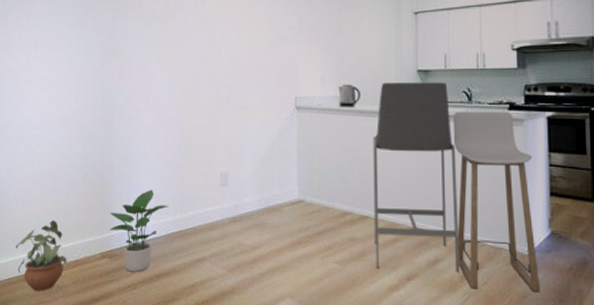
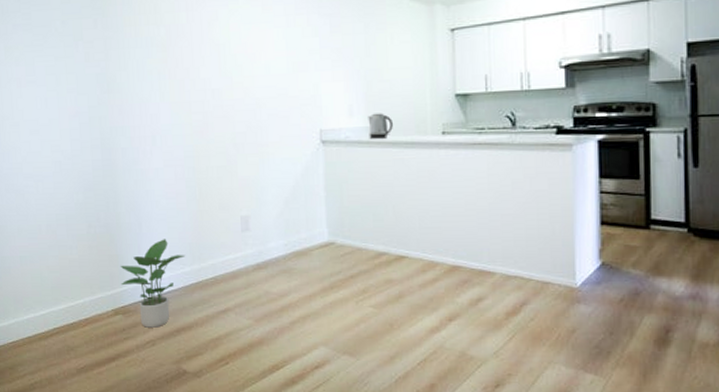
potted plant: present [16,220,67,291] -> none [17,277,77,353]
bar stool: present [373,82,460,272] -> none [408,107,505,311]
bar stool: present [453,111,541,293] -> none [495,136,590,327]

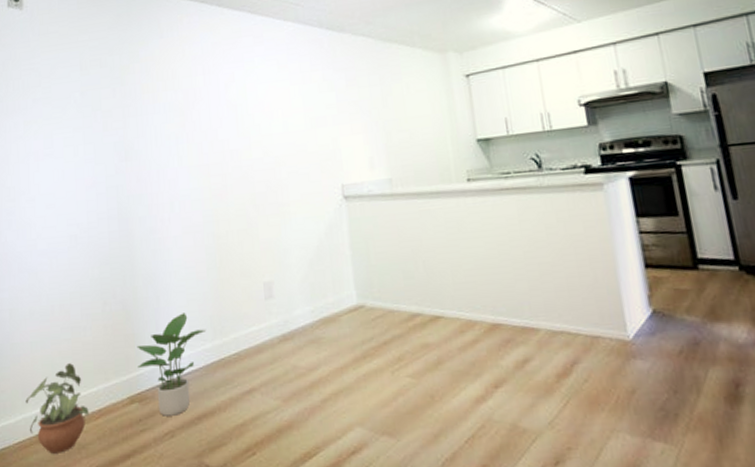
potted plant: none [17,277,77,353] -> present [25,363,89,454]
kettle: present [368,113,393,140] -> none [390,163,416,192]

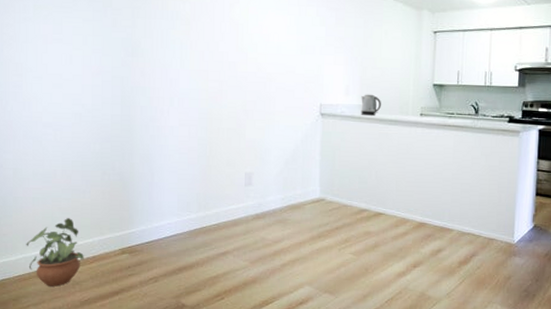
potted plant: present [137,313,205,416] -> none [130,188,192,266]
kettle: none [390,163,416,192] -> present [361,94,381,117]

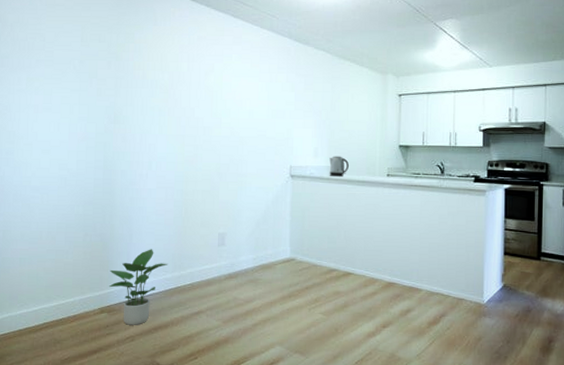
potted plant: present [26,218,84,287] -> none [12,278,65,345]
potted plant: none [130,188,192,266] -> present [109,249,167,325]

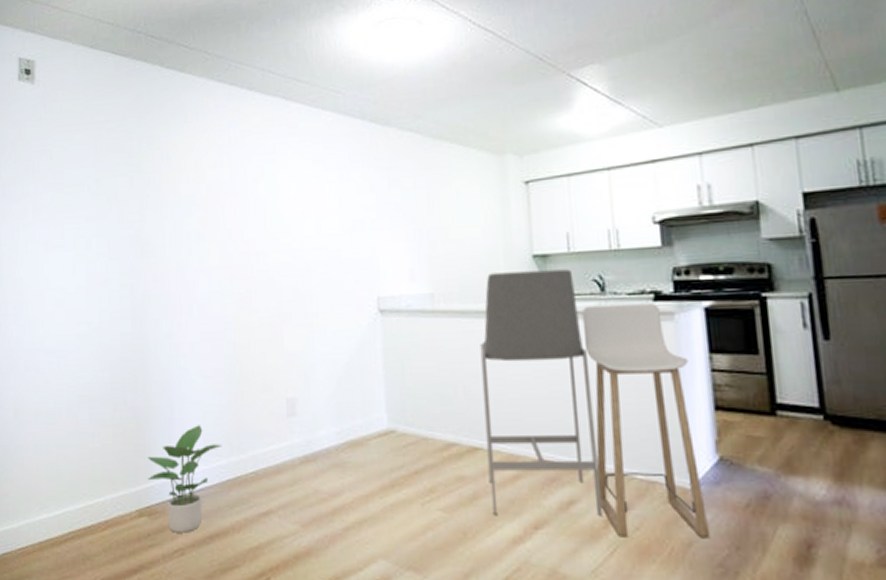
kettle: present [329,156,349,178] -> none [432,277,461,309]
bar stool: none [356,155,429,320] -> present [480,269,603,516]
bar stool: none [426,182,493,336] -> present [581,303,711,539]

